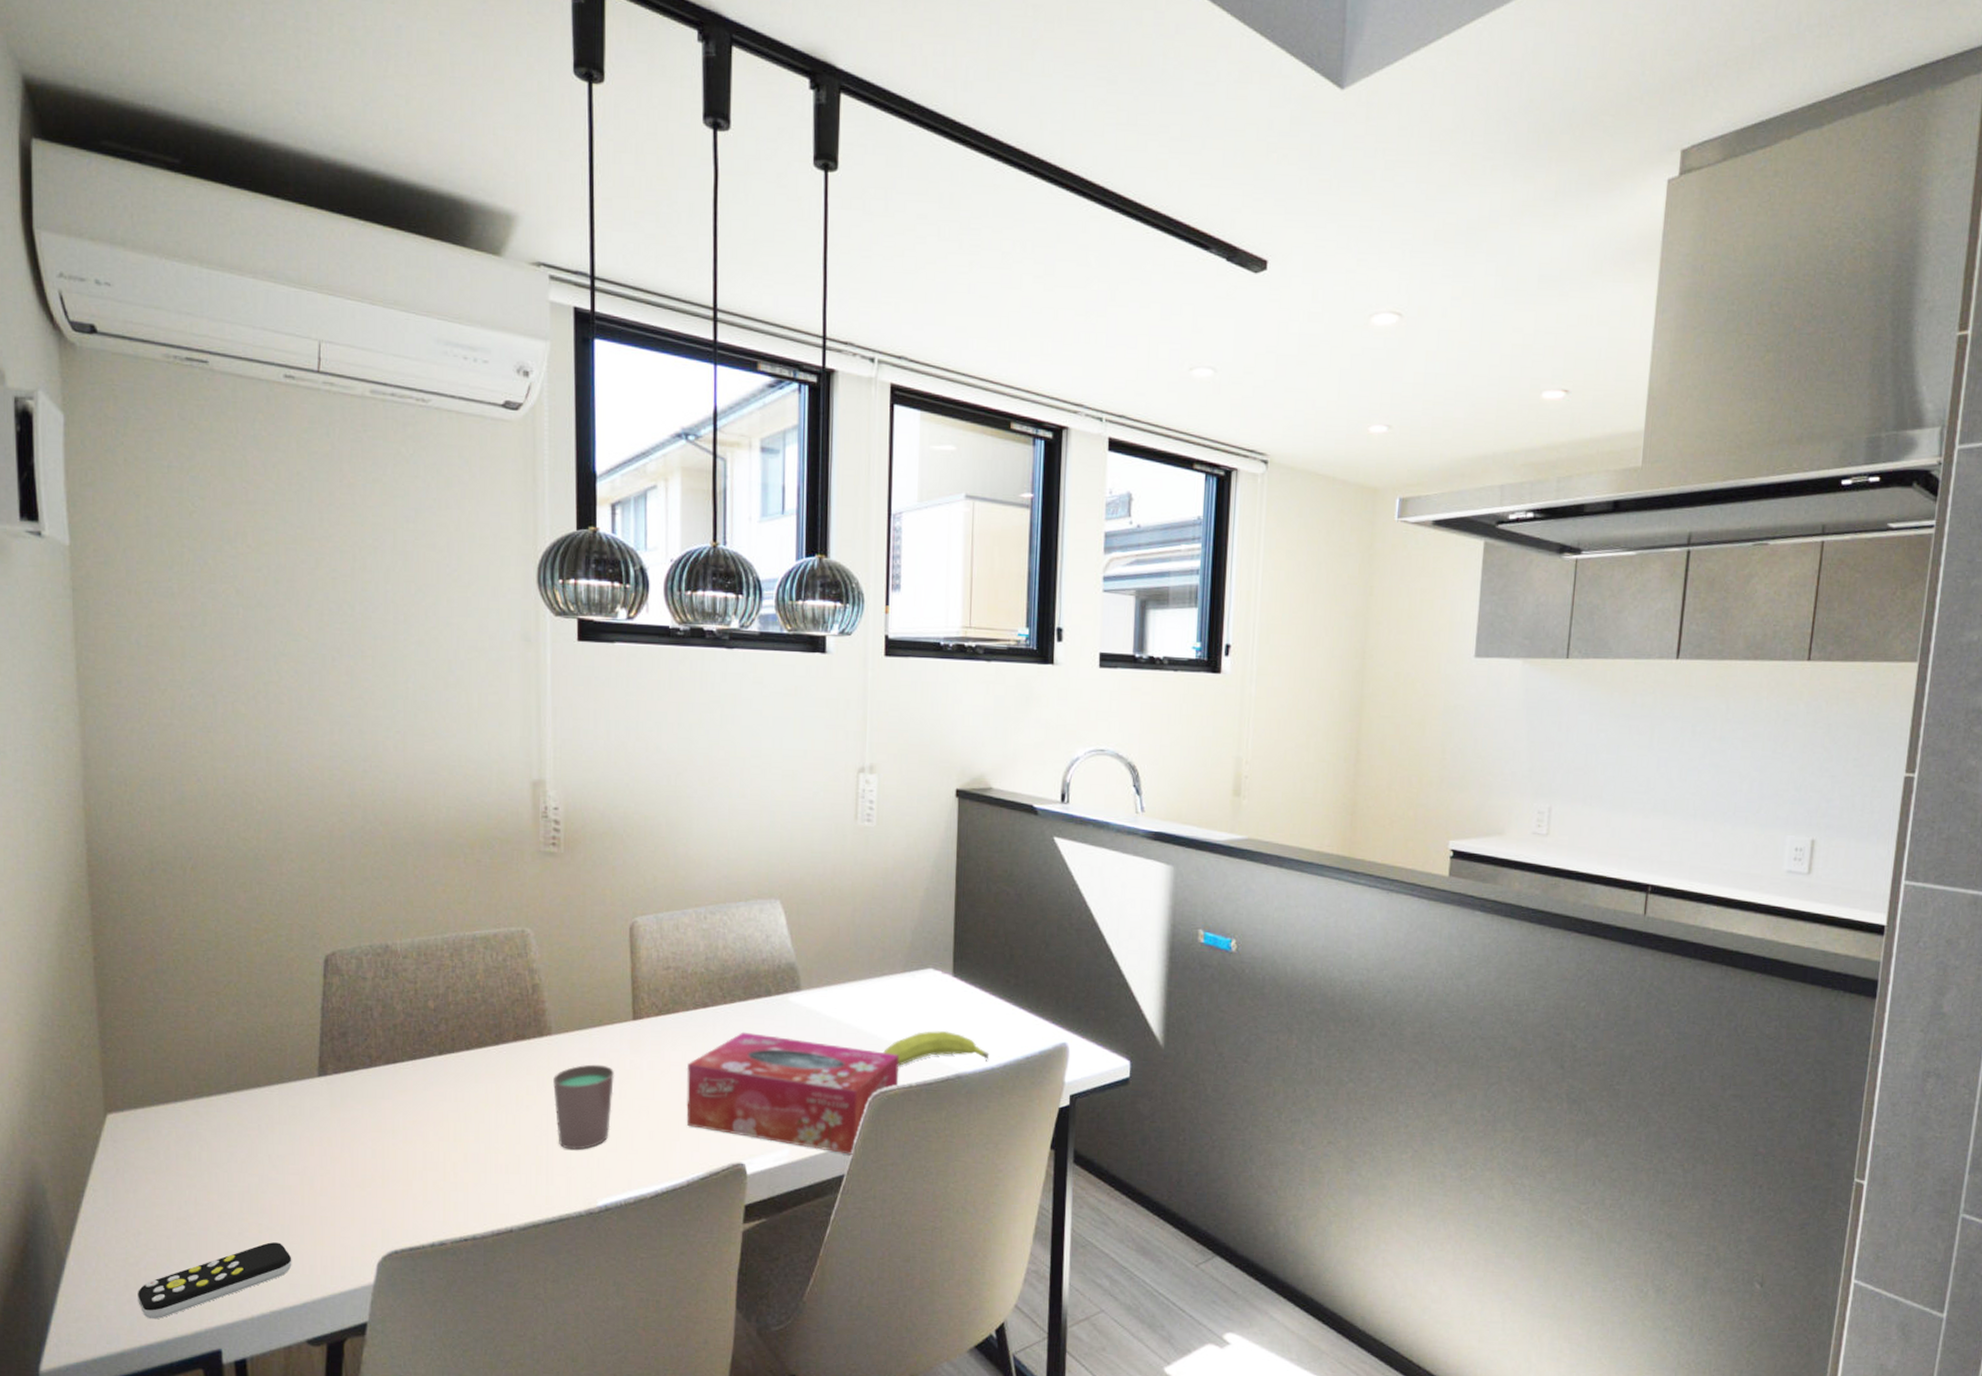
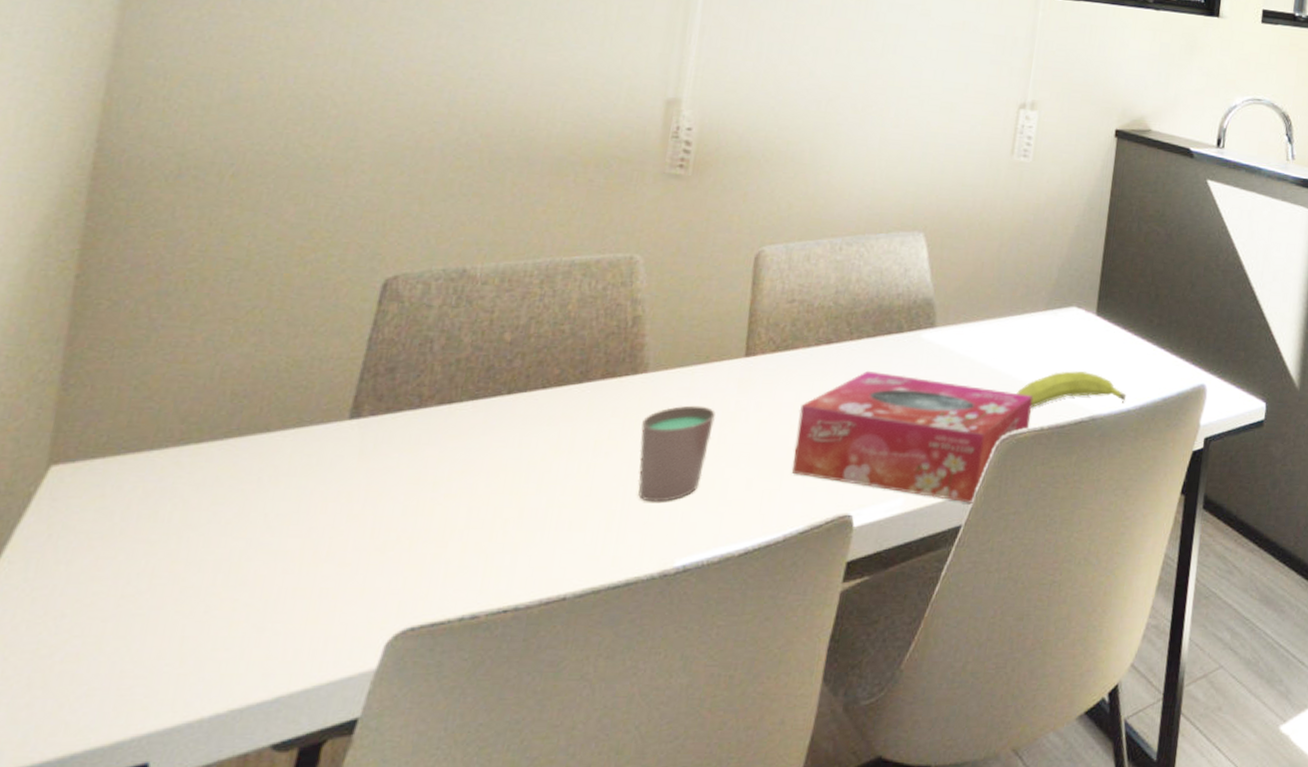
remote control: present [138,1242,292,1320] -> none [41,622,272,728]

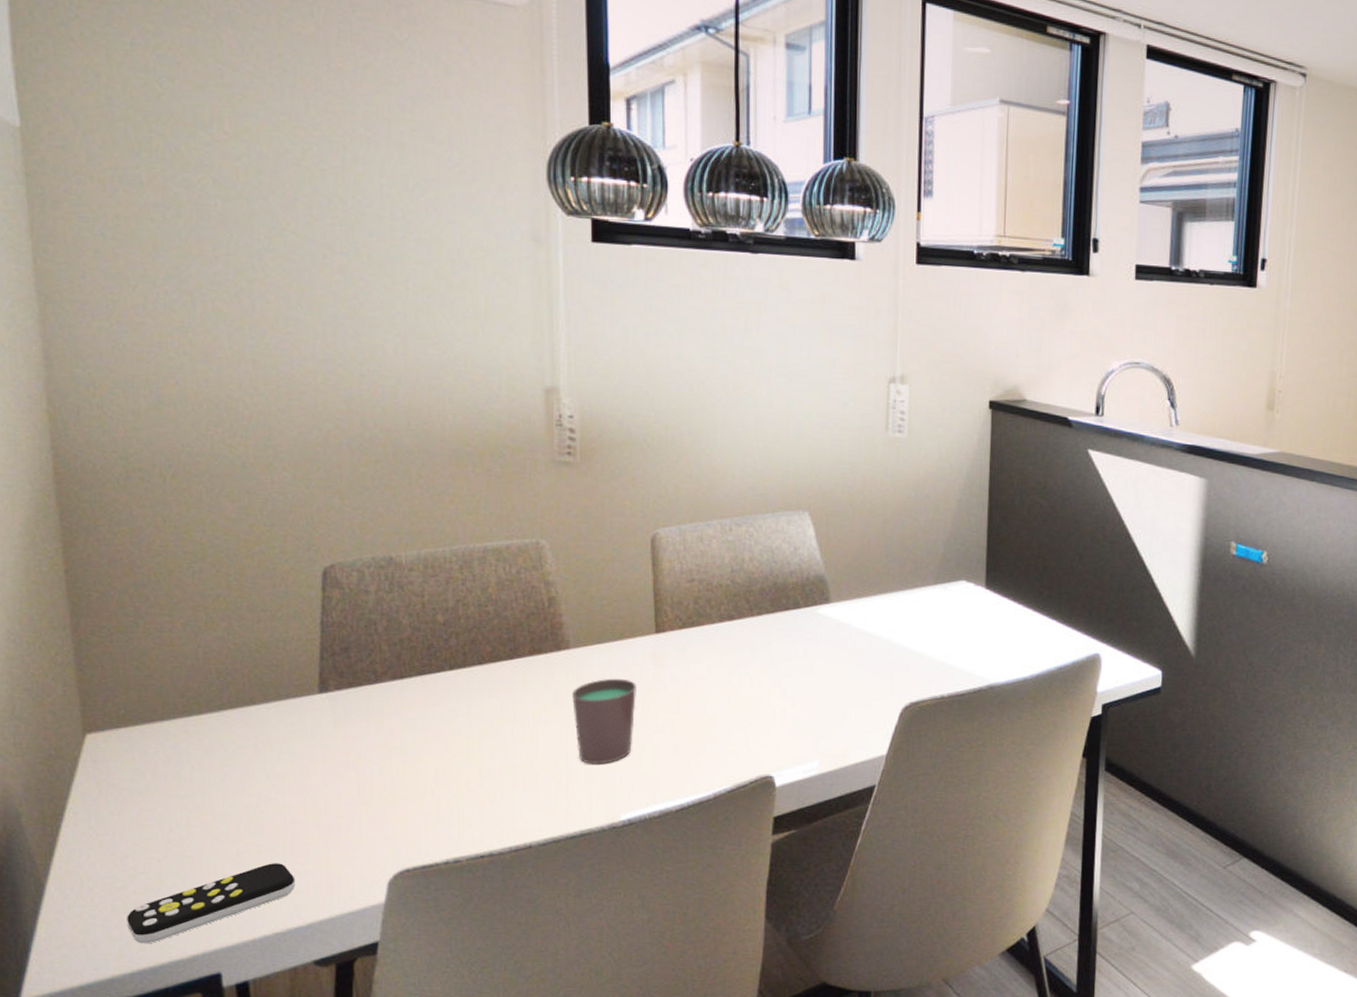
remote control: none [41,622,272,728] -> present [127,863,296,944]
tissue box: present [792,370,1033,503] -> none [712,644,931,766]
fruit: present [1016,370,1127,408] -> none [915,642,1022,677]

